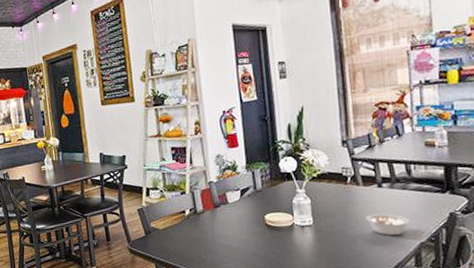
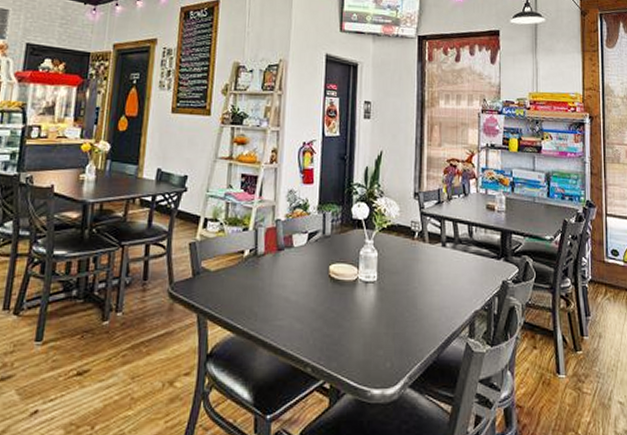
legume: present [365,213,409,235] -> none [428,275,467,300]

